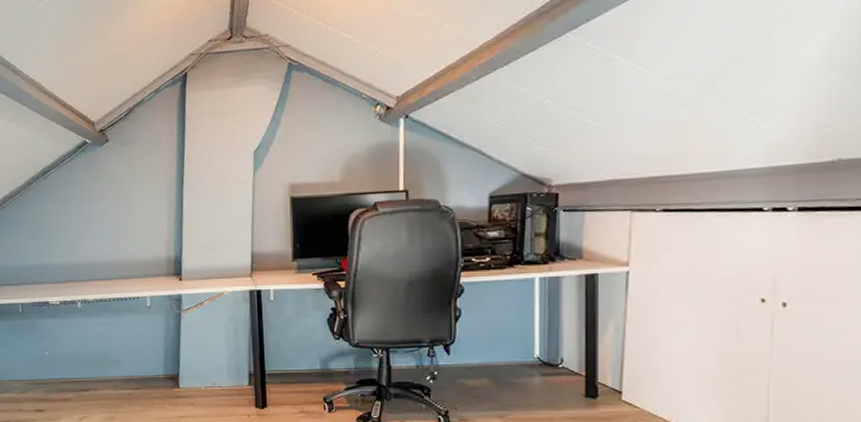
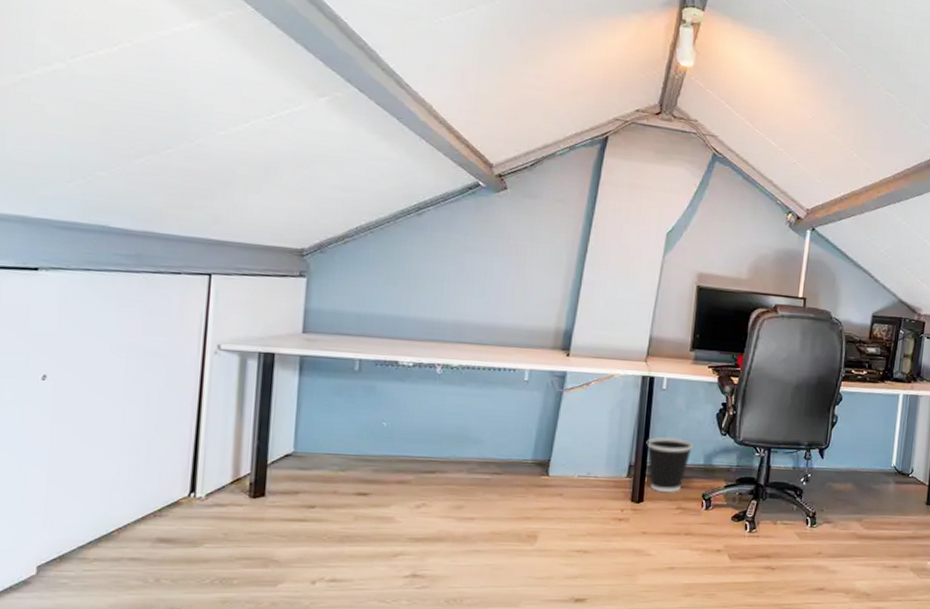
wastebasket: none [262,345,307,397] -> present [646,437,693,492]

